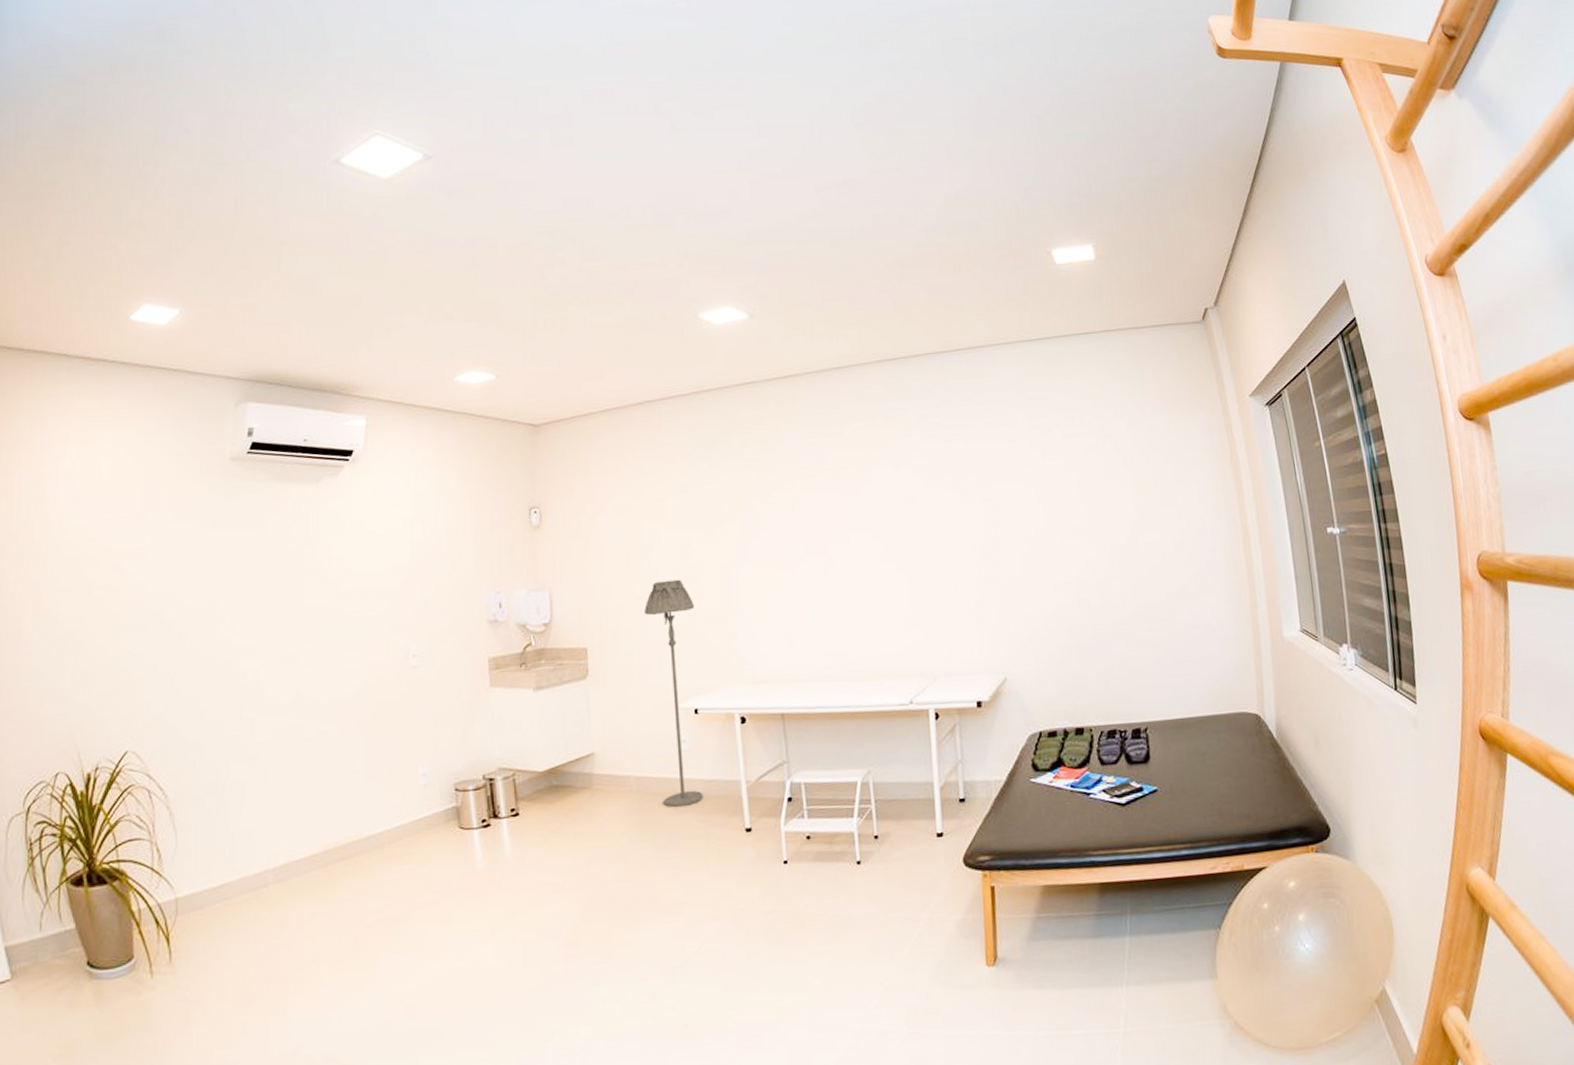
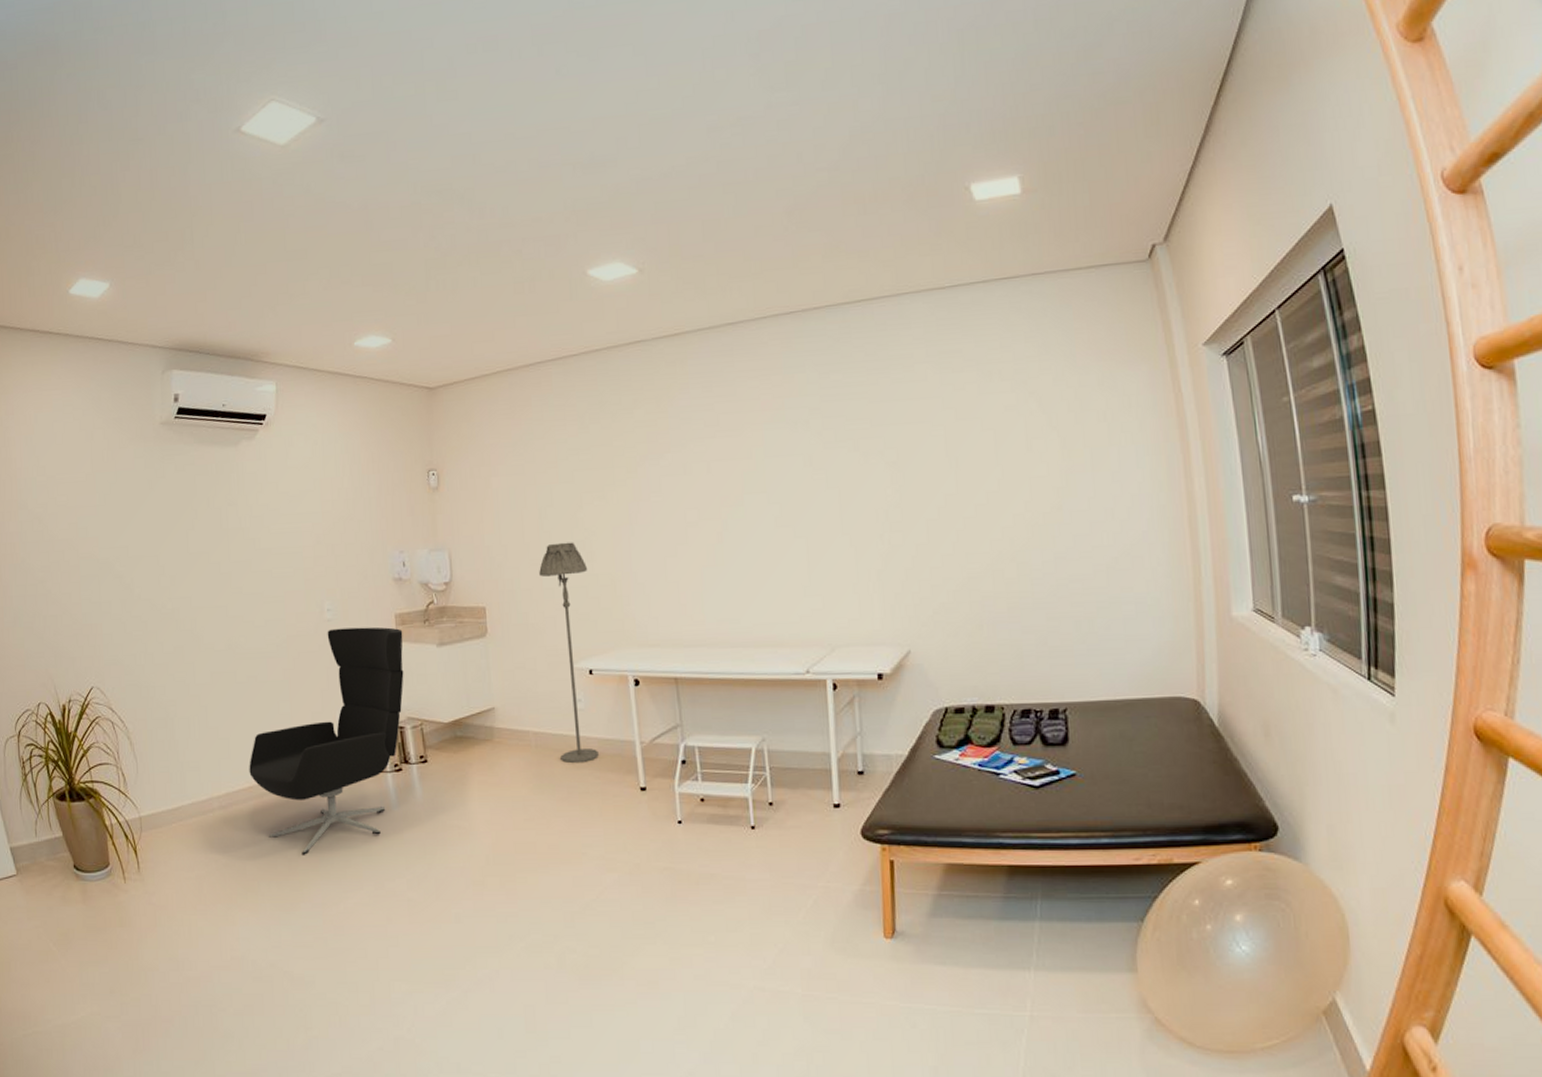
office chair: none [313,672,497,928] -> present [249,627,404,855]

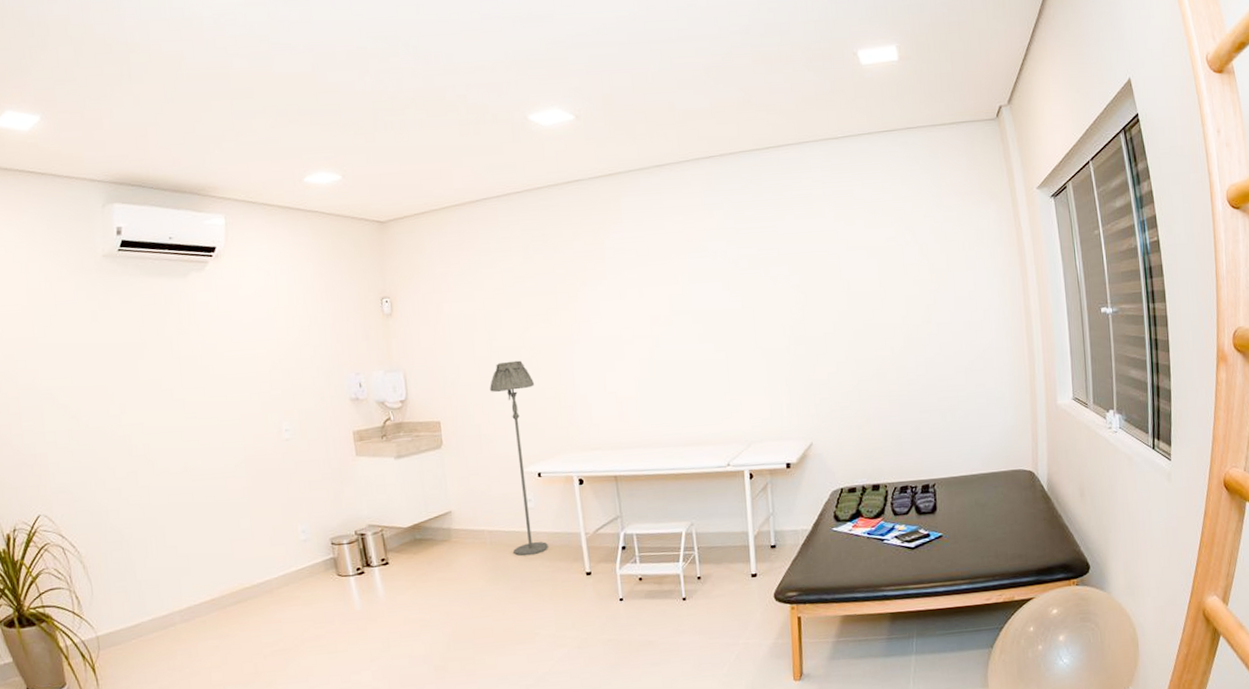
office chair: present [249,627,404,855] -> none [210,443,364,658]

